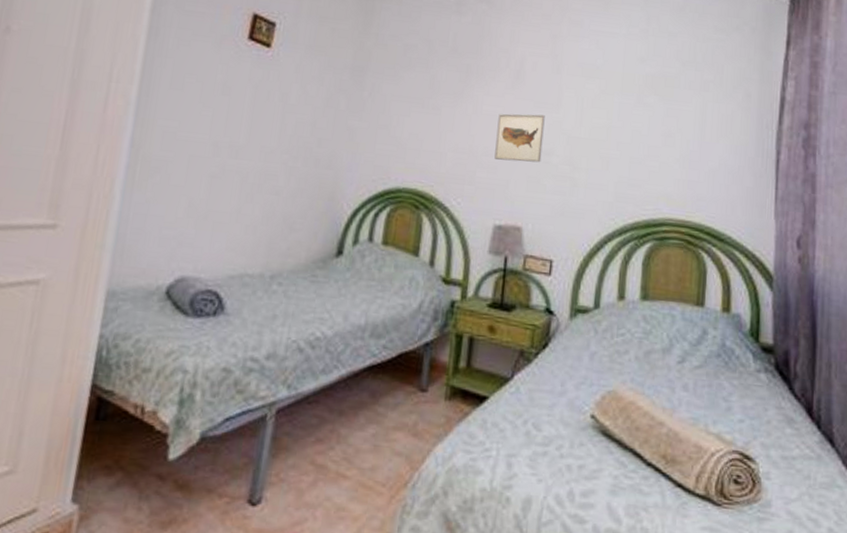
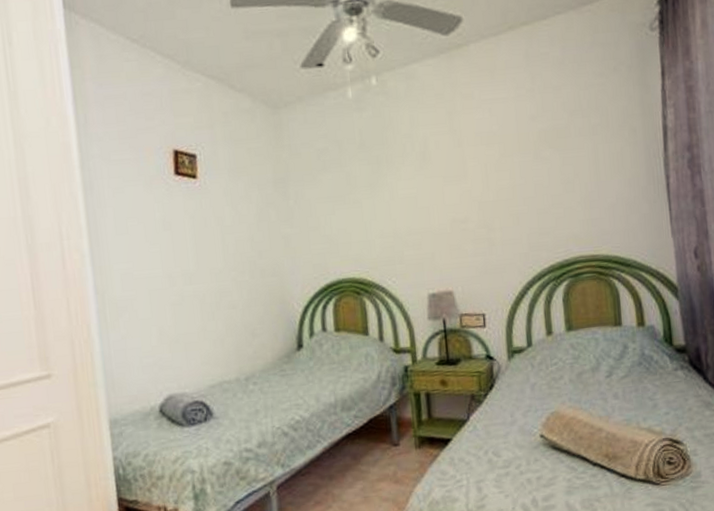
wall art: present [494,113,545,163] -> none [413,188,459,236]

